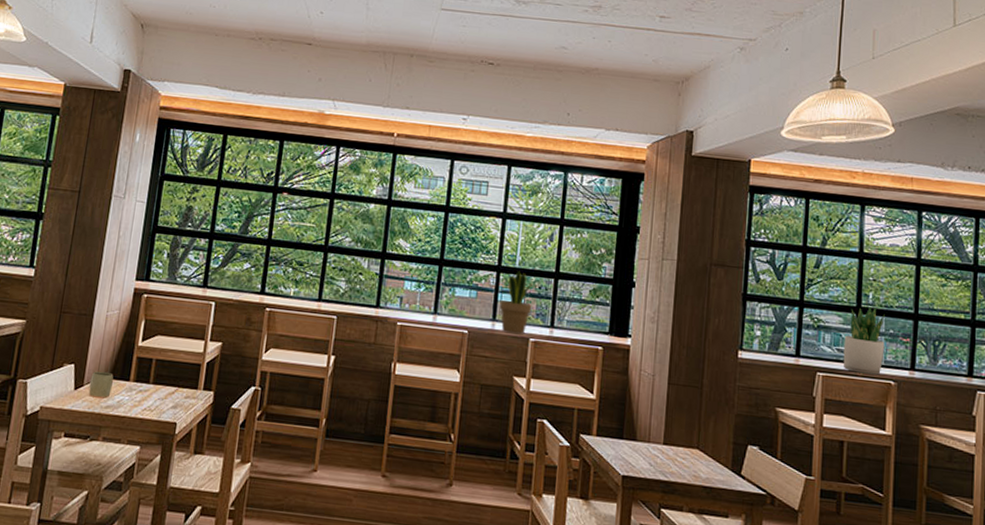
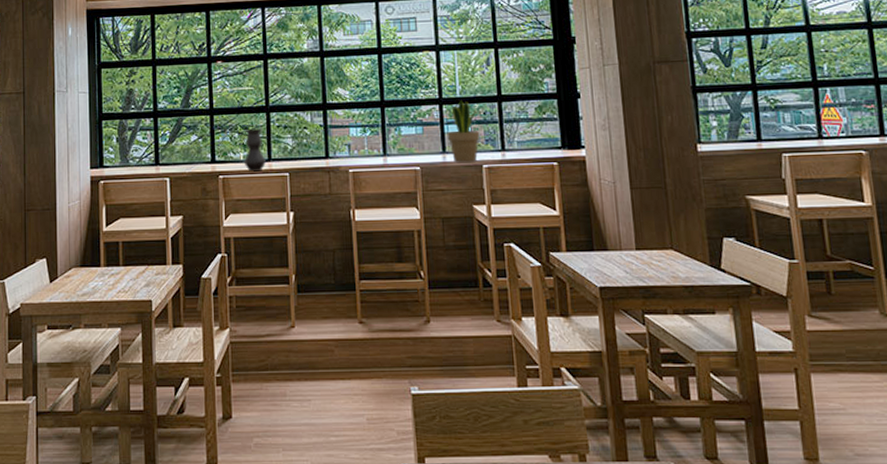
mug: present [88,371,114,399] -> none [63,261,85,287]
vase: none [293,265,318,310] -> present [243,128,266,172]
planter: present [843,306,885,375] -> none [804,78,850,148]

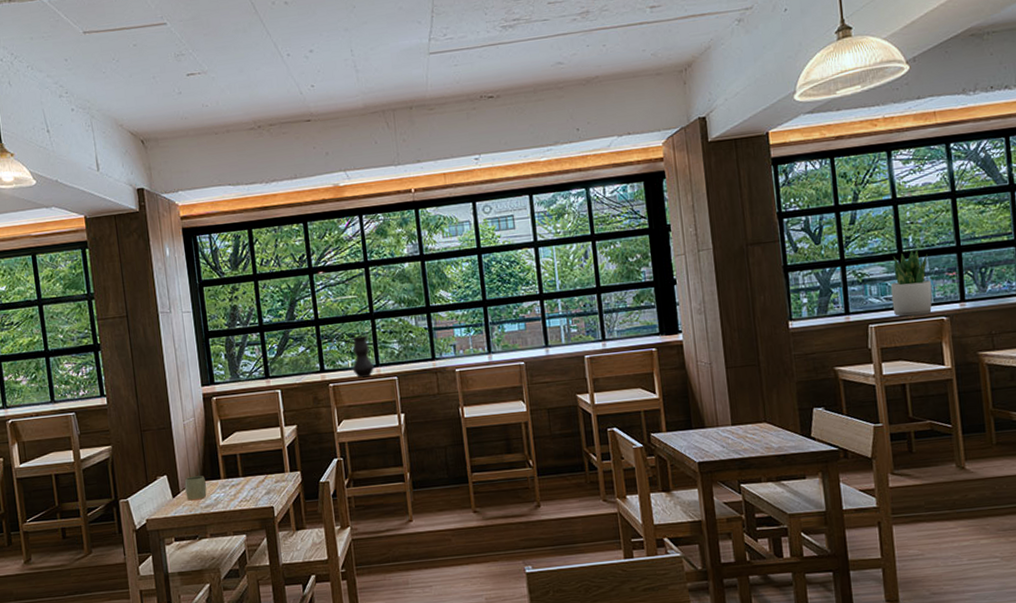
mug: none [63,261,85,287] -> present [184,475,207,501]
potted plant: present [447,100,482,164] -> none [549,294,582,356]
planter: none [804,78,850,148] -> present [890,249,932,317]

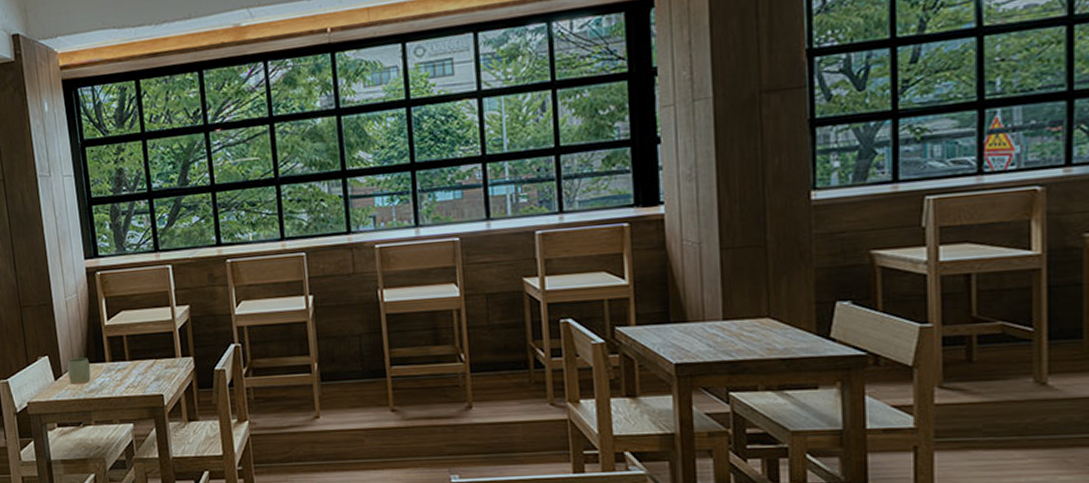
vase: present [351,335,374,378] -> none [252,203,278,254]
planter: present [890,249,932,317] -> none [962,95,1024,186]

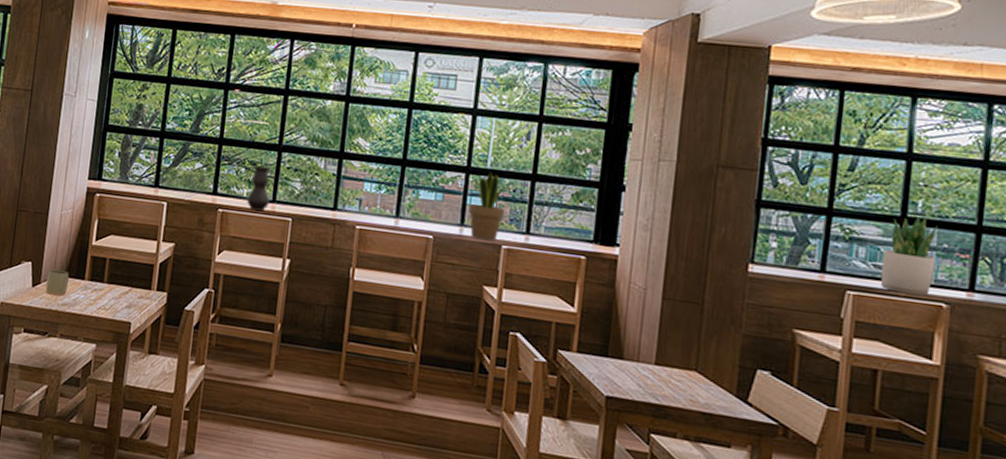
vase: none [252,203,278,254] -> present [246,165,272,212]
potted plant: none [491,156,535,231] -> present [468,172,512,242]
planter: none [962,95,1024,186] -> present [880,216,938,296]

